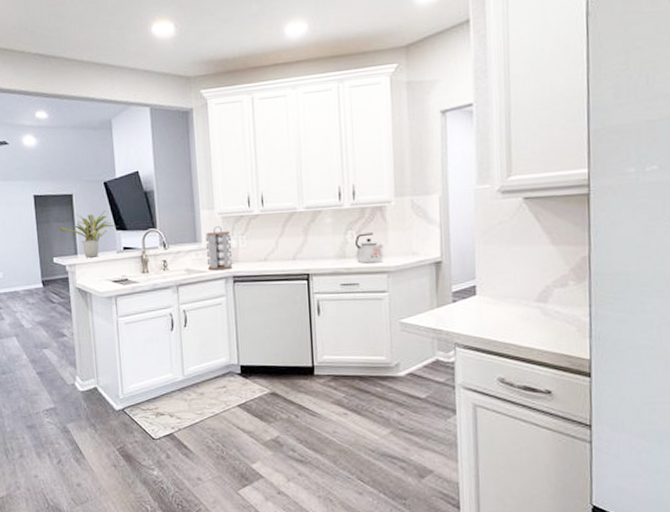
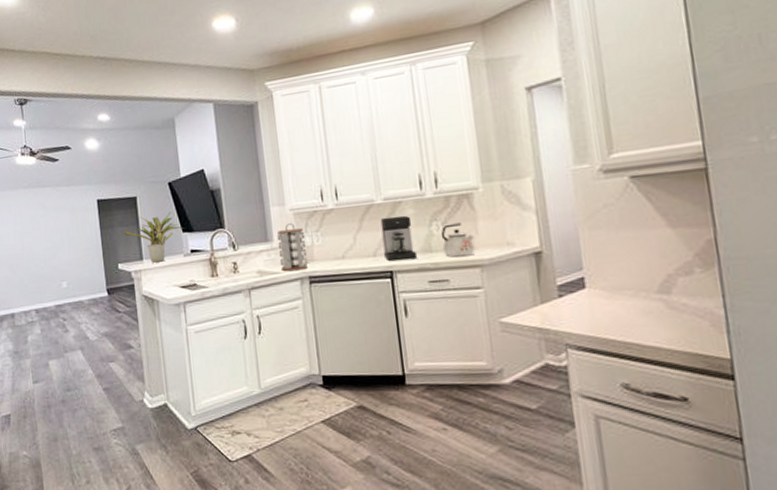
coffee maker: none [301,223,331,265] -> present [380,215,416,262]

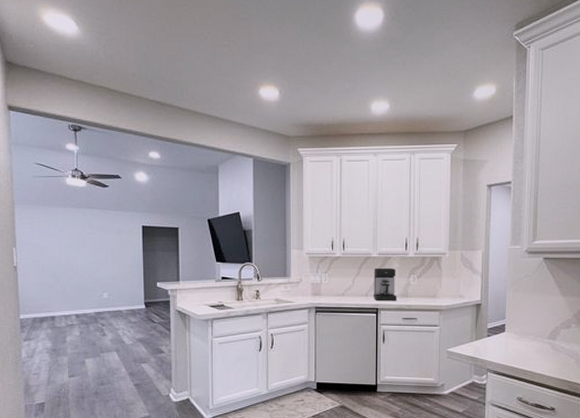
potted plant: present [124,211,183,263] -> none [165,243,217,284]
spice rack: present [276,222,309,272] -> none [293,263,316,302]
kettle: present [441,222,476,258] -> none [415,278,438,302]

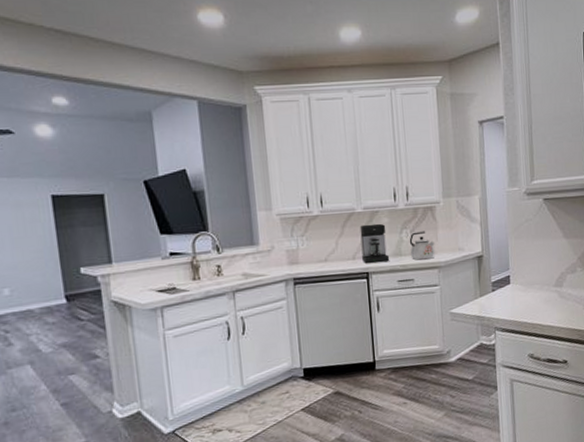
kettle: none [415,278,438,302] -> present [409,231,435,260]

